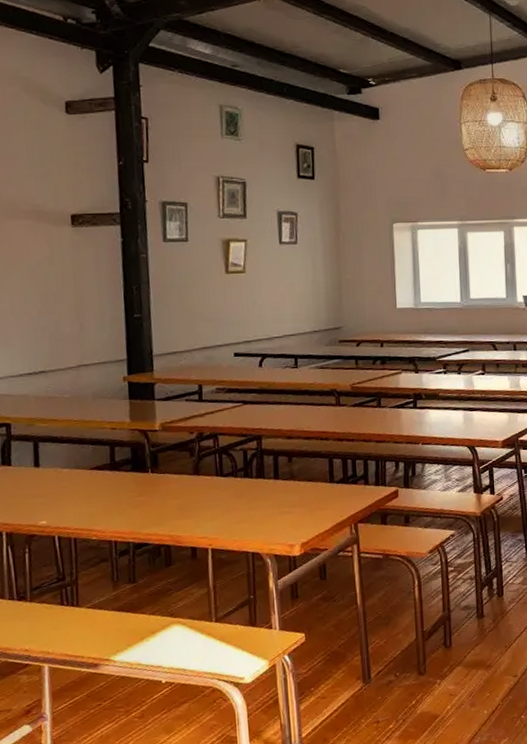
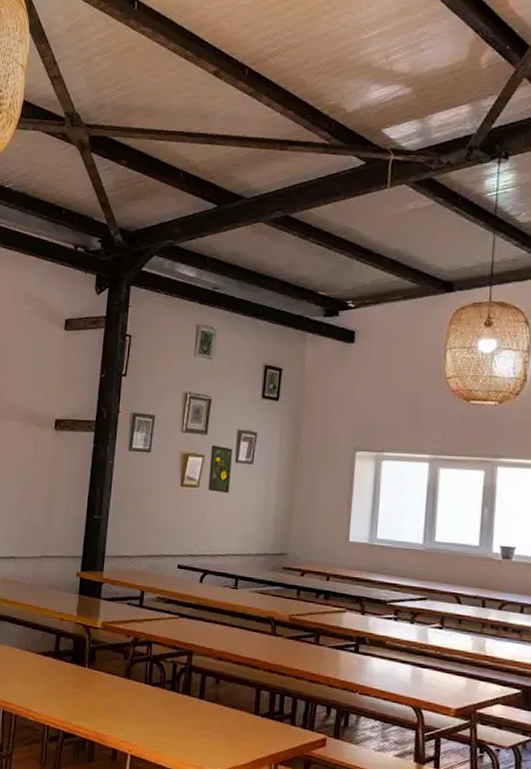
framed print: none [252,228,277,276] -> present [208,444,232,494]

